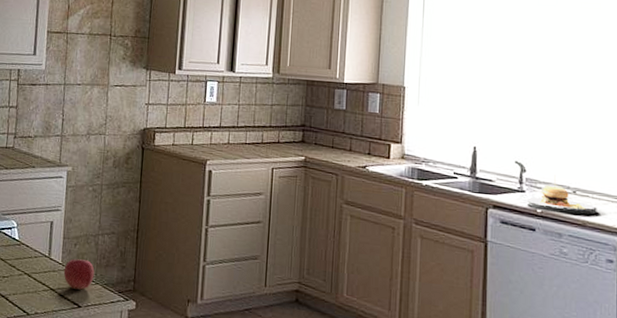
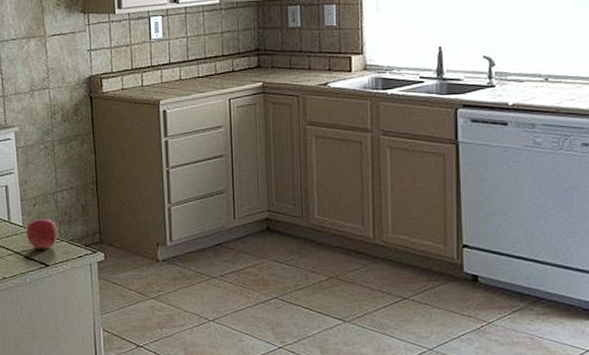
plate: present [527,175,597,215] -> none [498,65,571,103]

